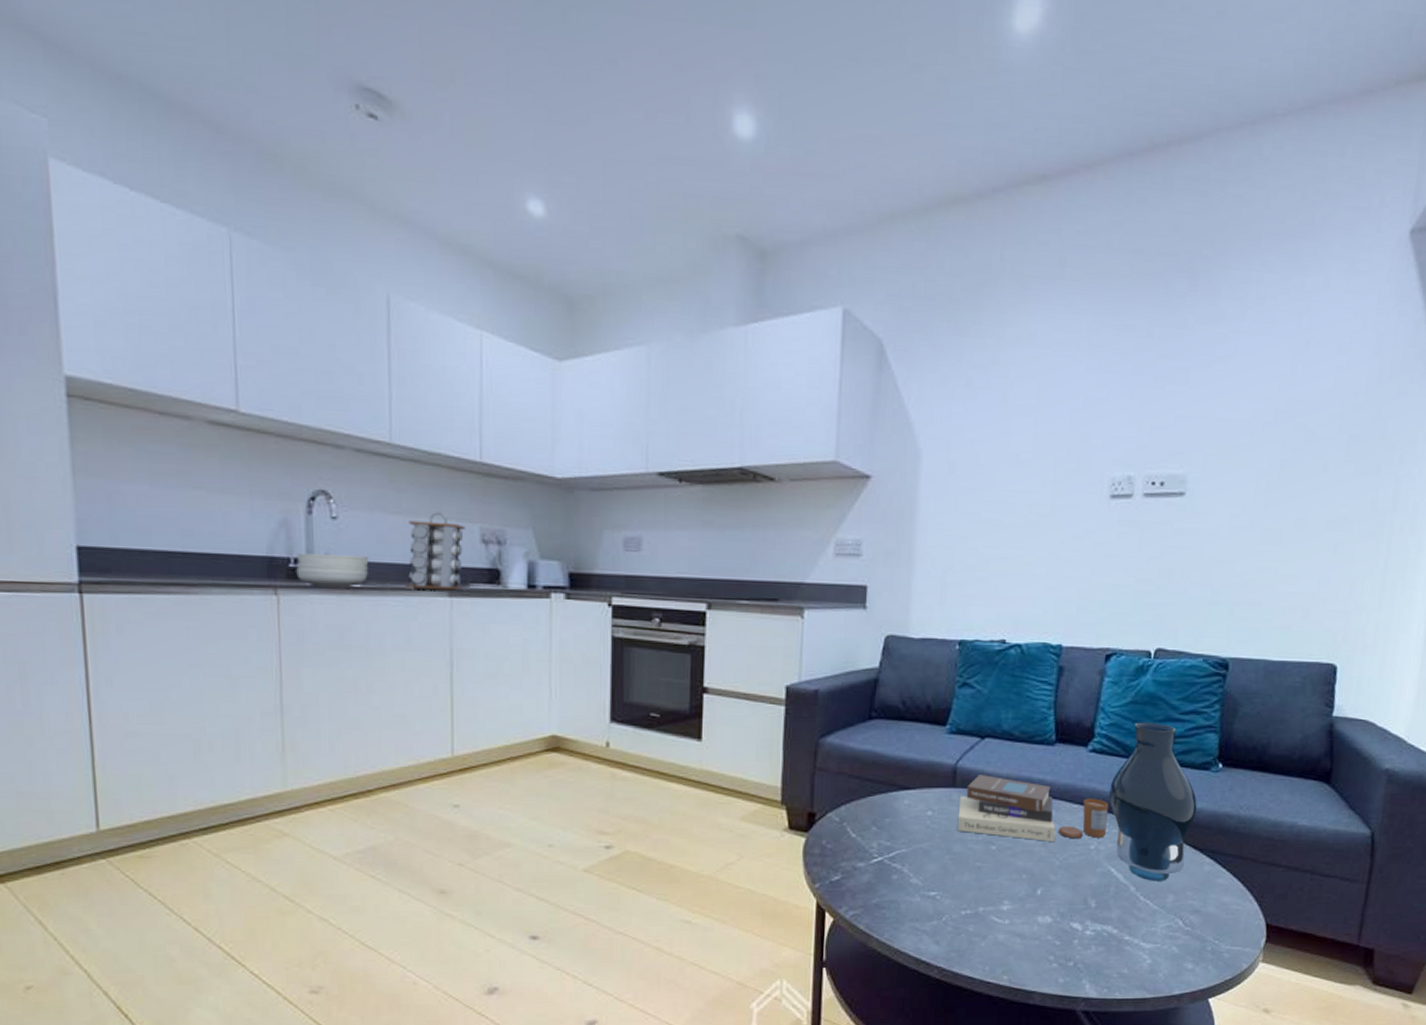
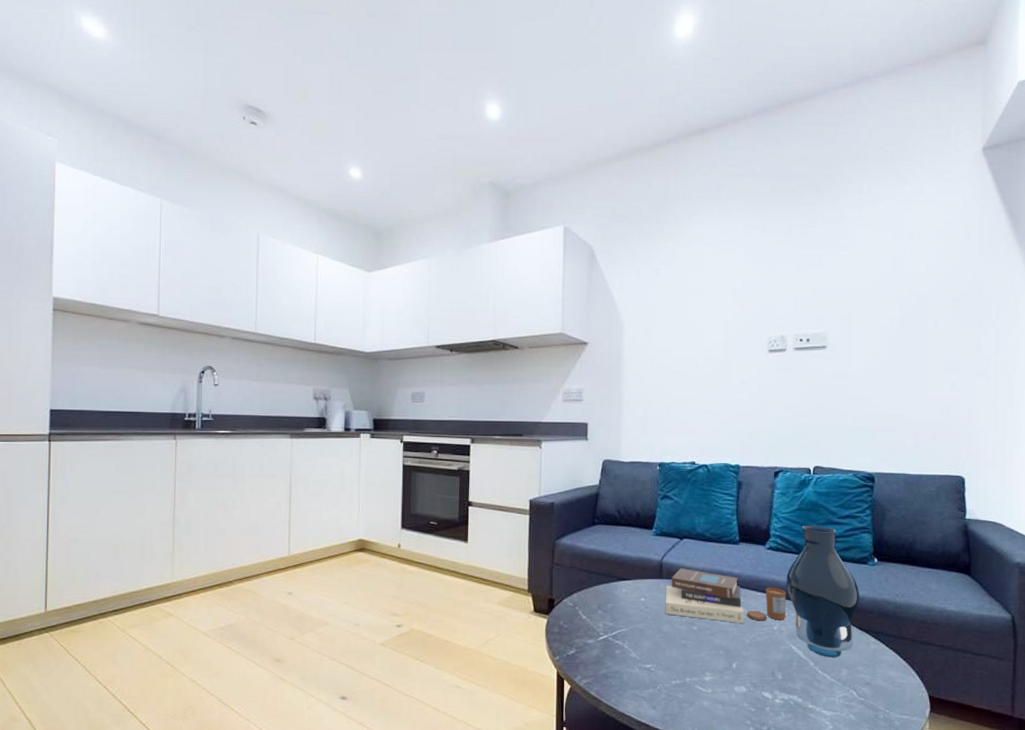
bowl: present [296,552,369,589] -> none [189,409,238,435]
spice rack: present [405,512,466,592] -> none [261,379,303,435]

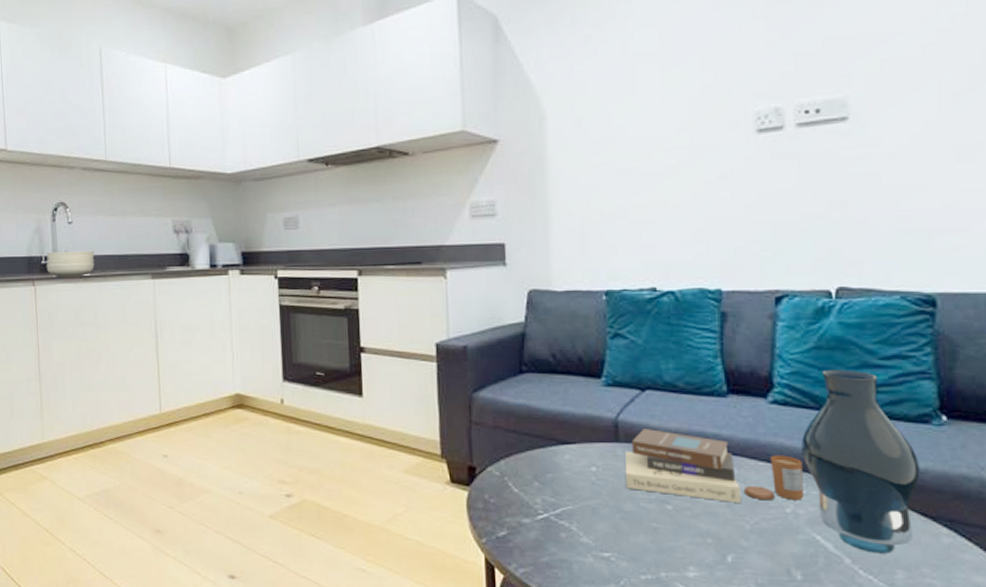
bowl: none [189,409,238,435] -> present [46,250,95,279]

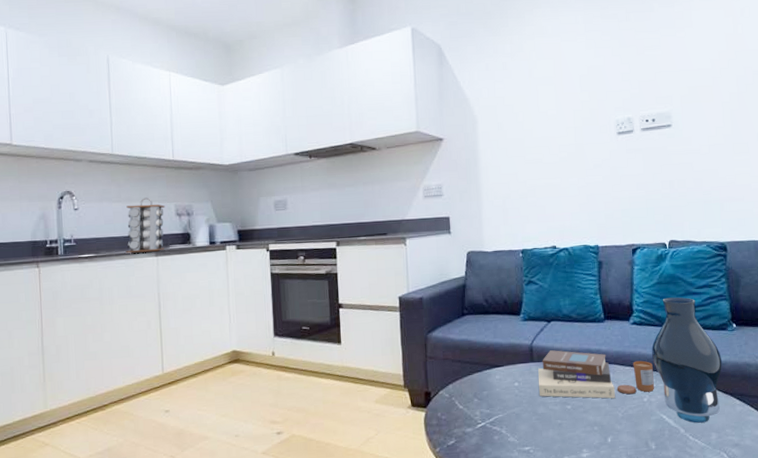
bowl: present [46,250,95,279] -> none [51,233,100,260]
spice rack: none [120,211,162,276] -> present [125,197,165,254]

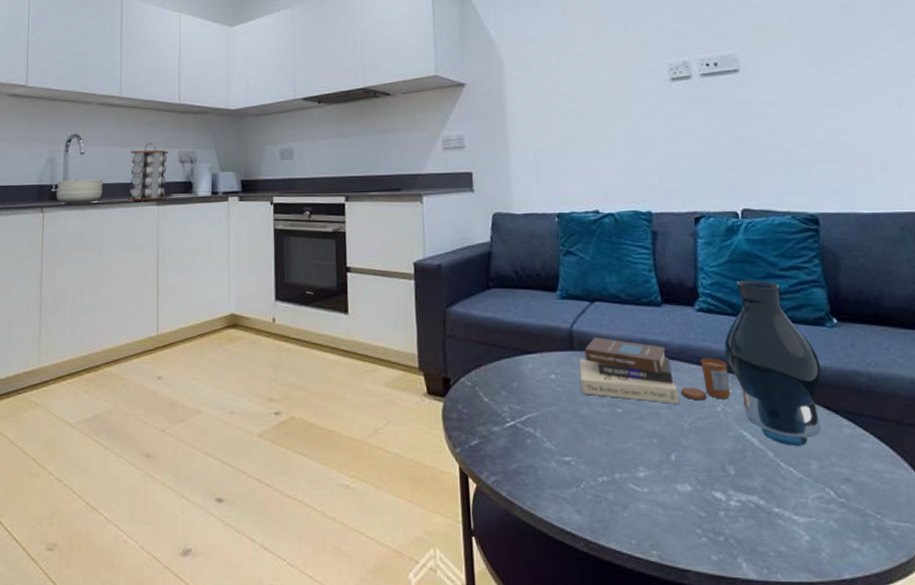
bowl: none [51,233,100,260] -> present [56,179,104,206]

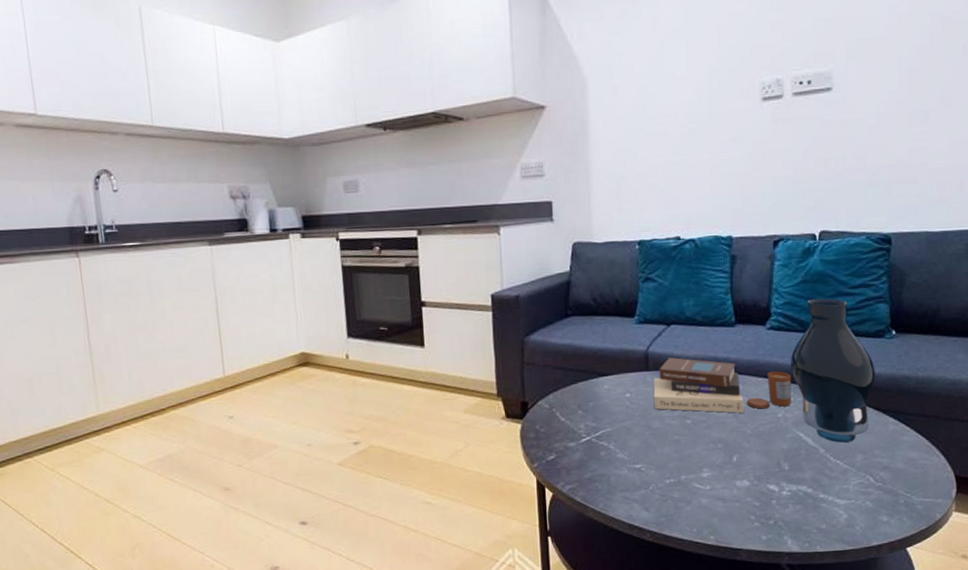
bowl: present [56,179,104,206] -> none [90,219,145,249]
spice rack: present [127,142,169,202] -> none [172,177,220,243]

